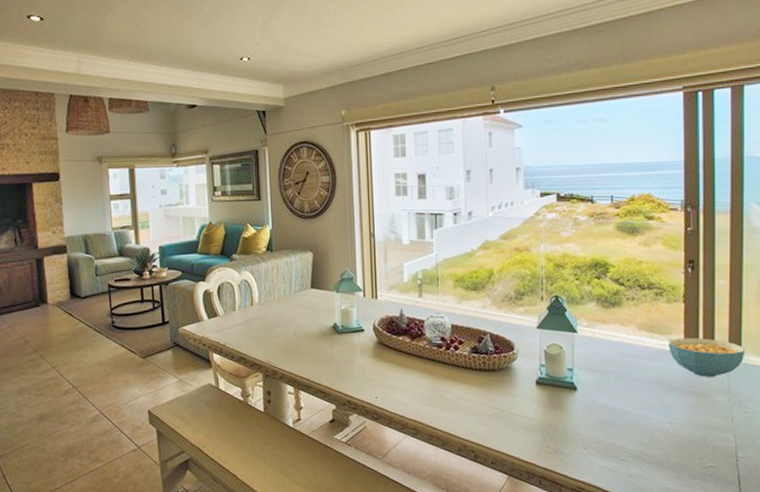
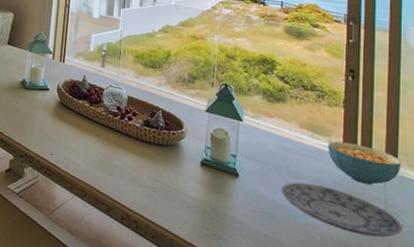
plate: none [621,385,748,428] -> present [281,182,403,238]

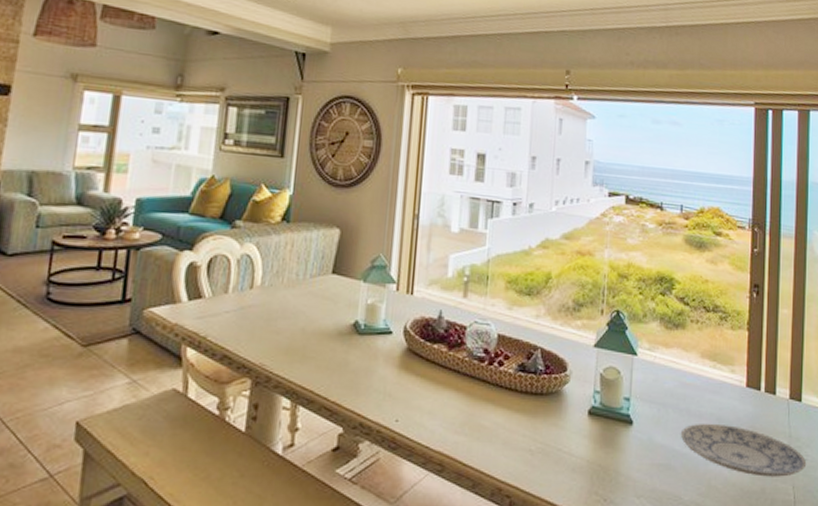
cereal bowl: present [328,141,402,185] -> none [731,370,806,417]

